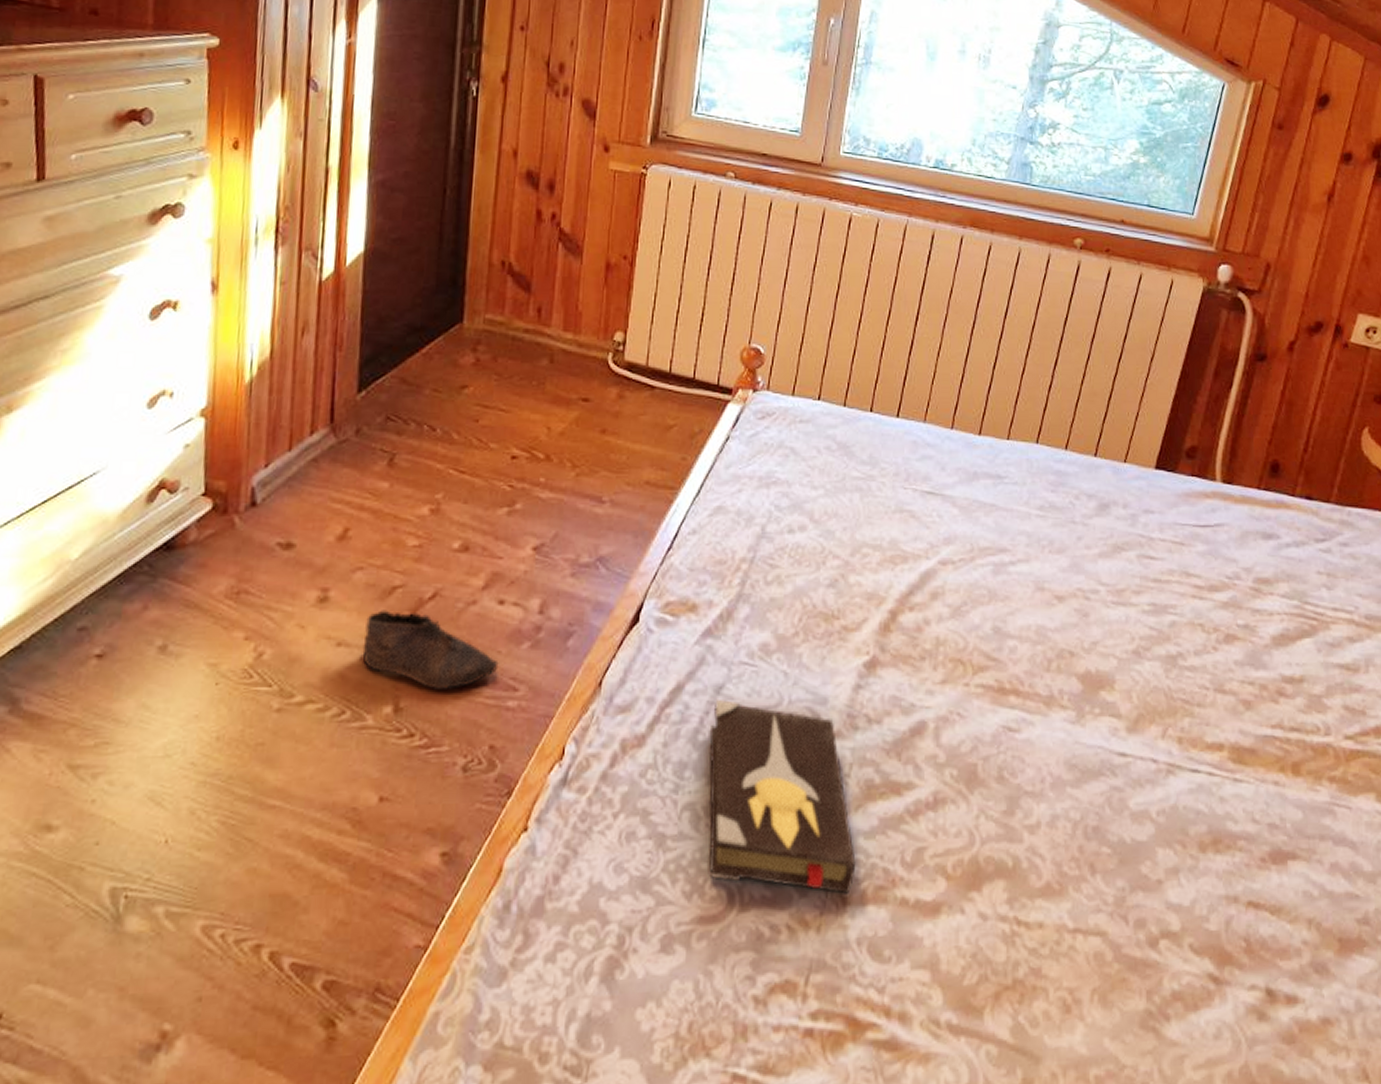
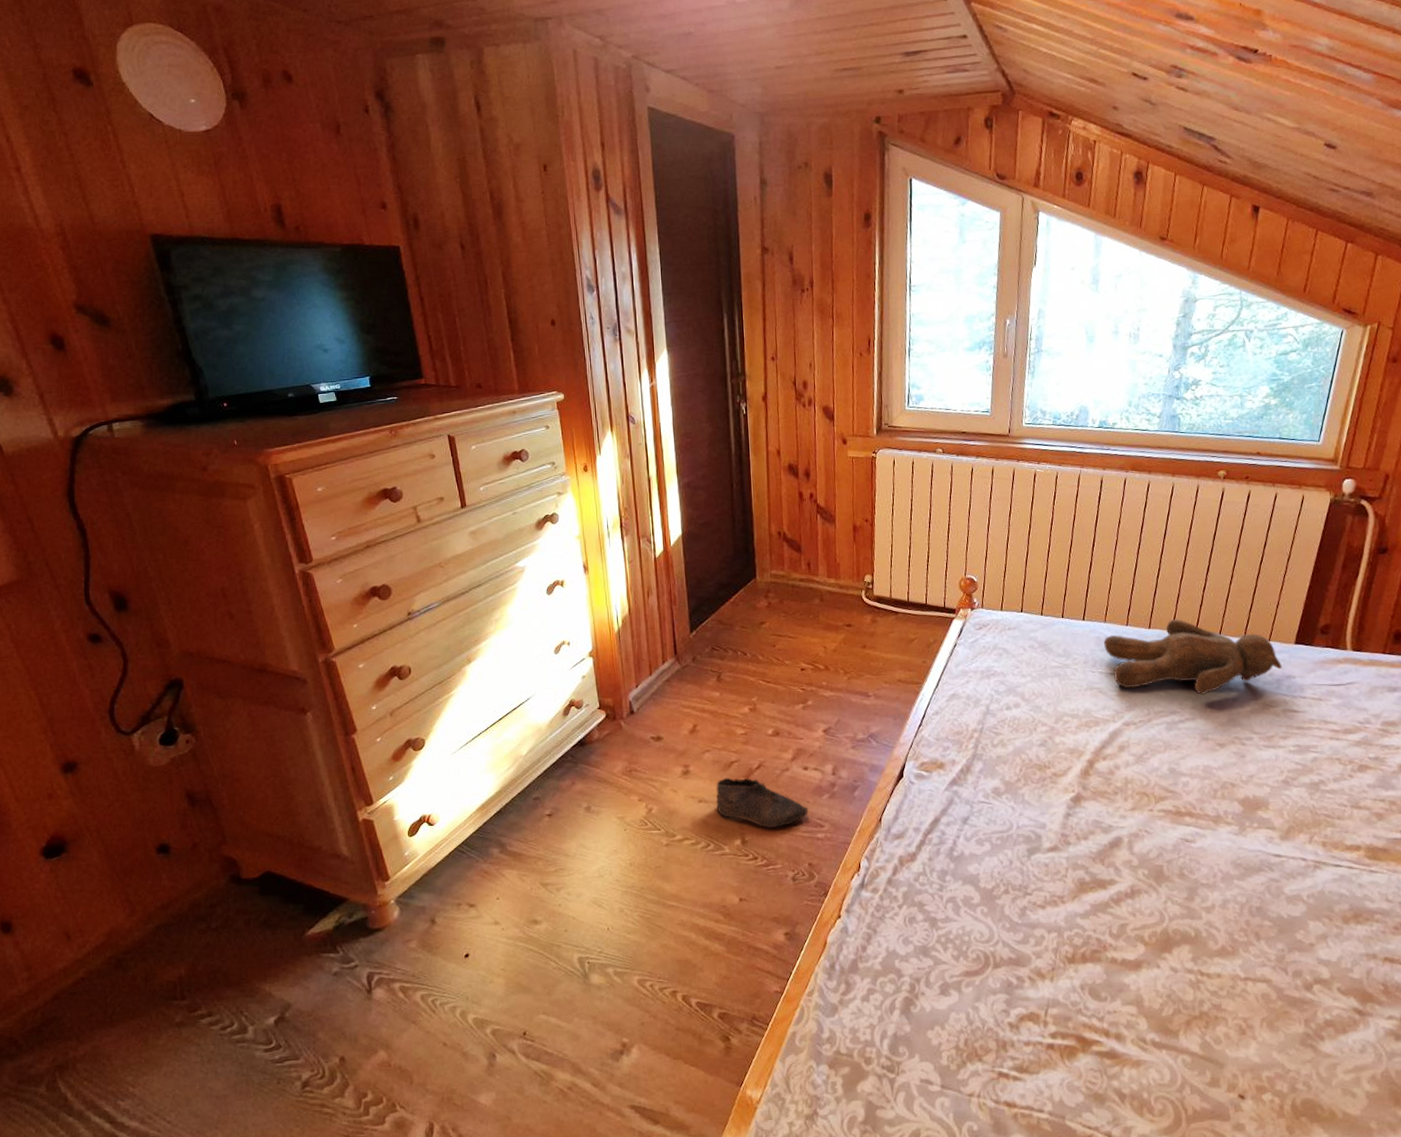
hardback book: present [708,700,856,894] -> none [961,828,1076,956]
teddy bear: none [921,424,1138,528] -> present [1104,618,1282,695]

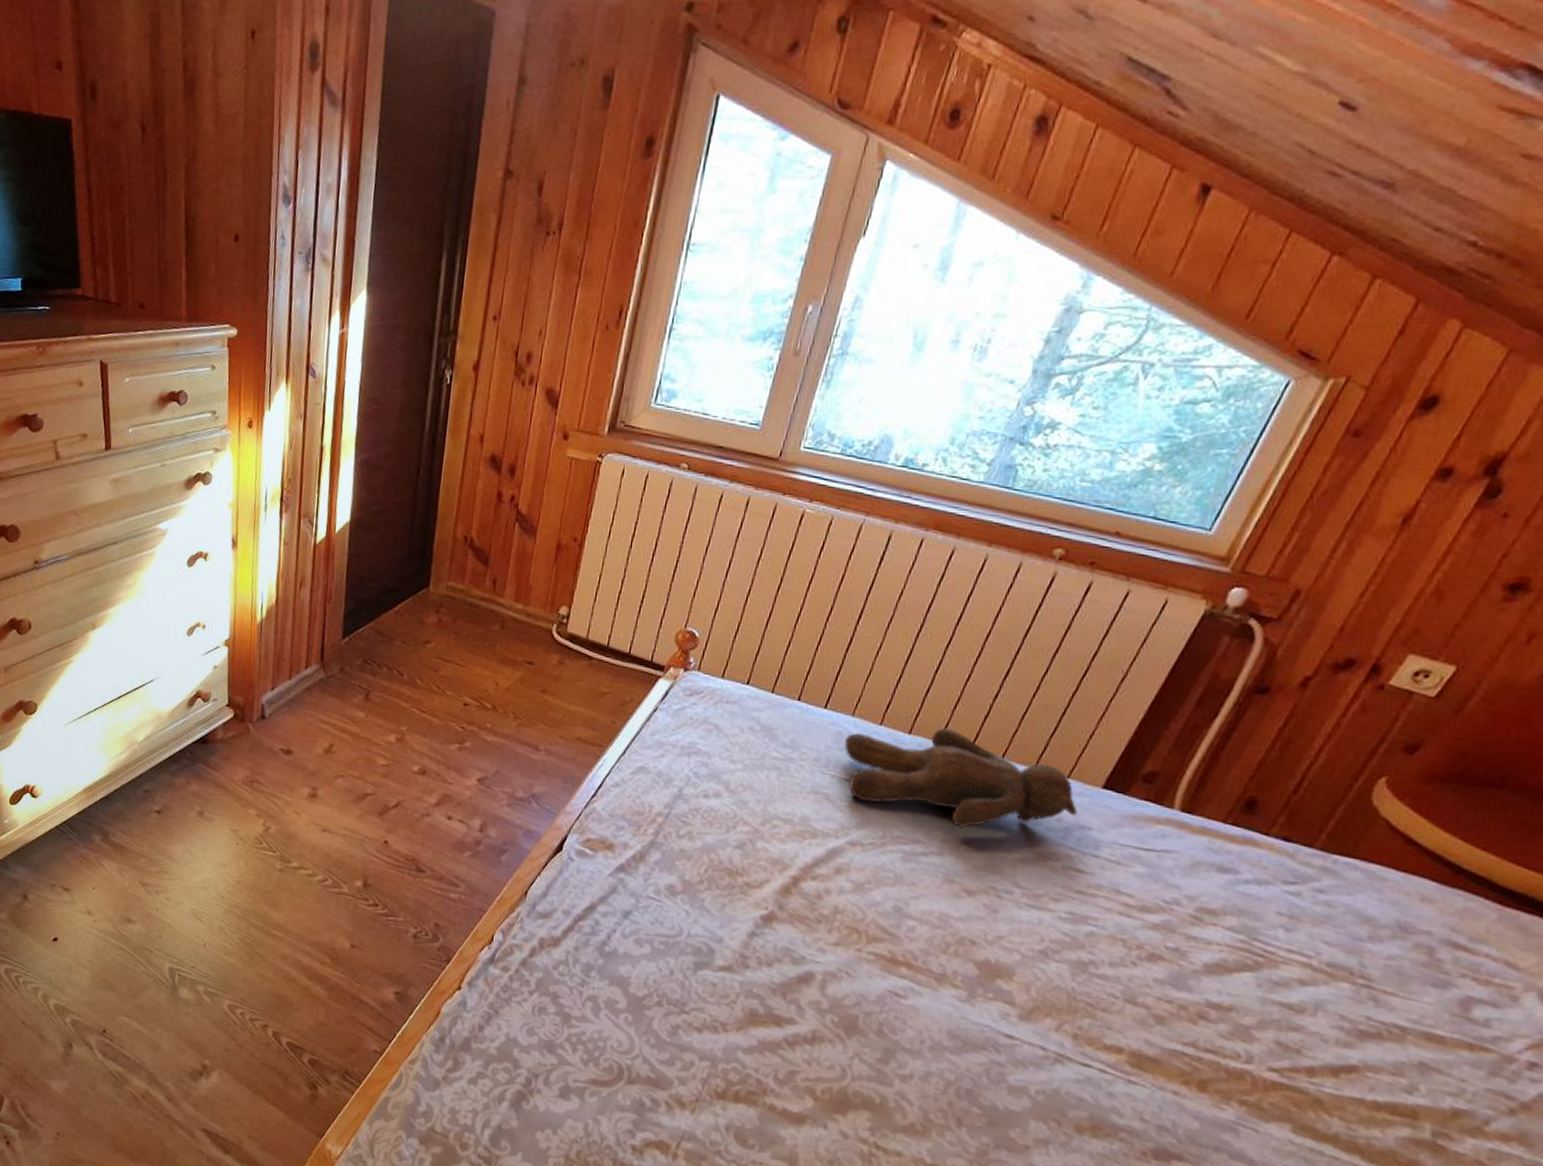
shoe: present [716,777,809,828] -> none [341,810,445,877]

